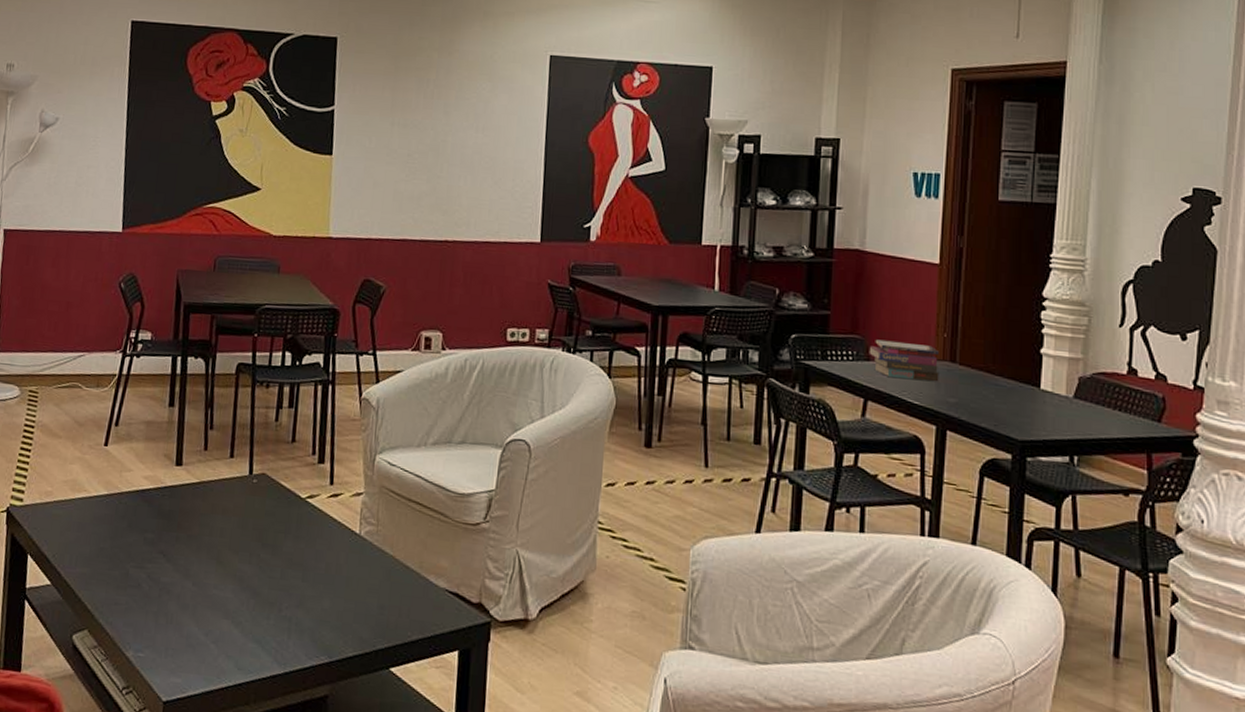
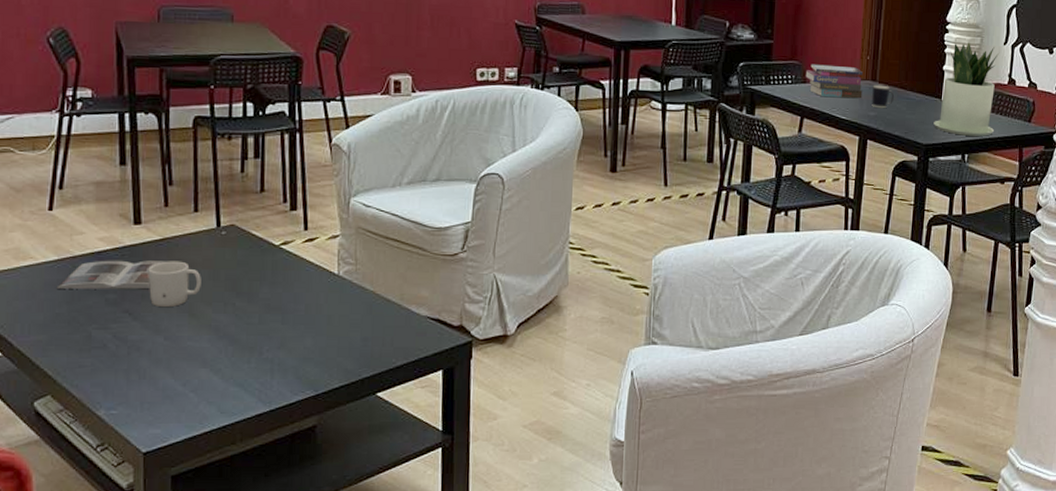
magazine: none [103,499,200,532] -> present [56,260,165,290]
mug: none [183,504,231,553] -> present [148,261,201,308]
mug: none [951,366,978,395] -> present [872,85,894,109]
planter: none [1031,322,1114,436] -> present [933,42,1000,137]

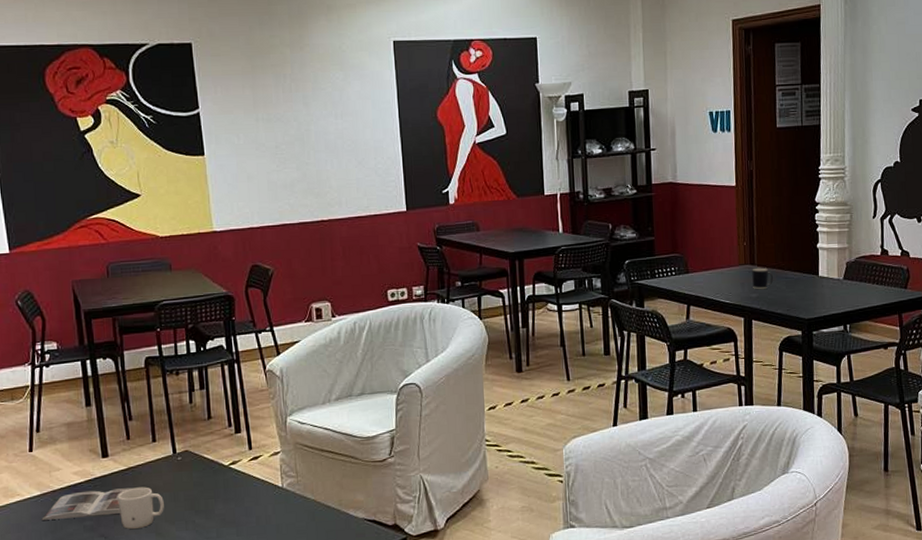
books: present [805,64,863,98] -> none [687,254,743,285]
planter: present [933,42,1000,137] -> none [813,219,873,308]

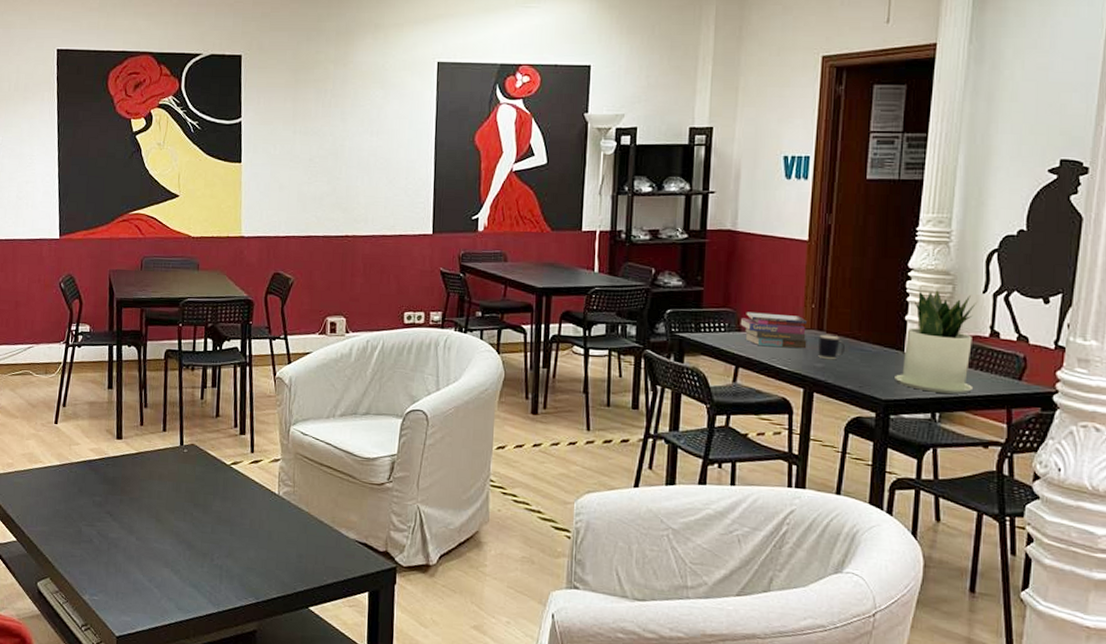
magazine: present [41,488,131,520] -> none [58,468,139,495]
mug: present [117,487,164,530] -> none [125,472,167,512]
books: none [687,254,743,285] -> present [740,312,807,348]
planter: none [813,219,873,308] -> present [895,290,978,394]

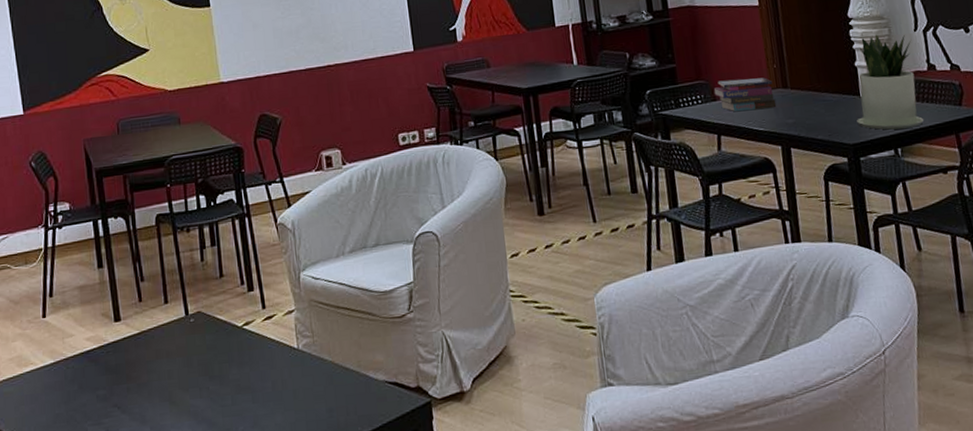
mug: present [818,334,845,360] -> none [785,91,810,115]

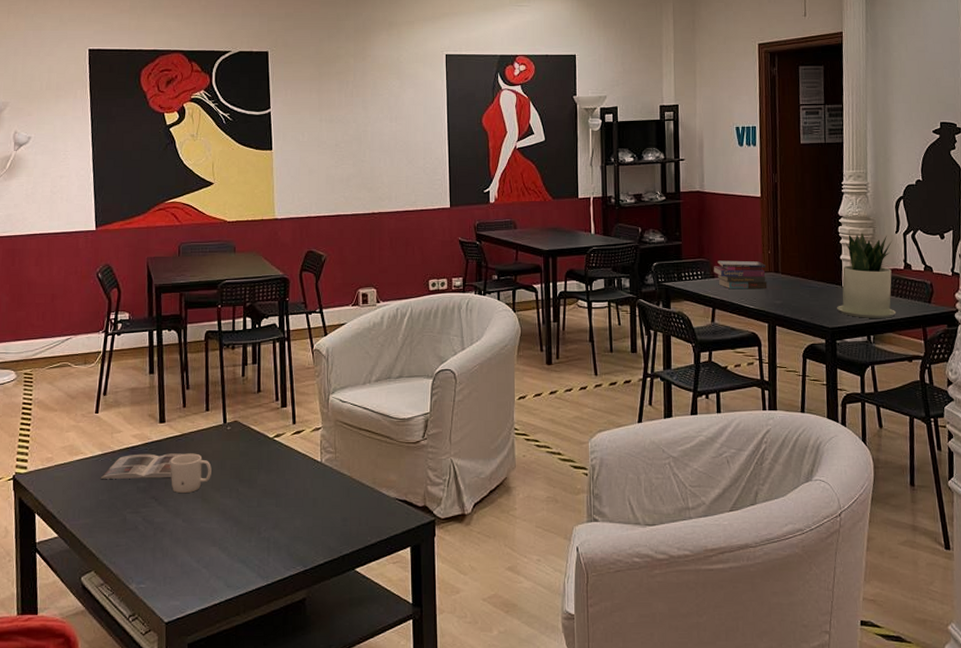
magazine: none [55,353,144,390] -> present [100,453,183,479]
mug: none [130,351,178,399] -> present [170,453,212,494]

